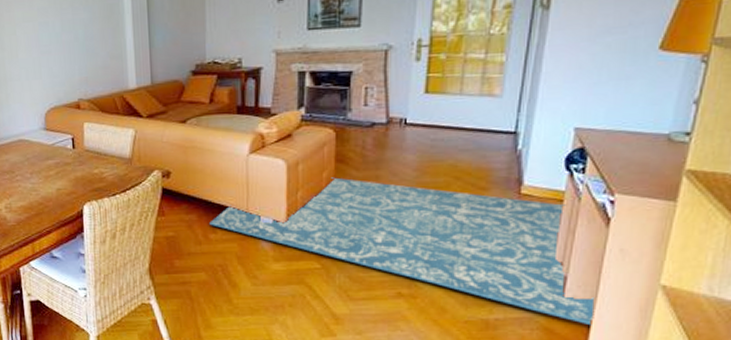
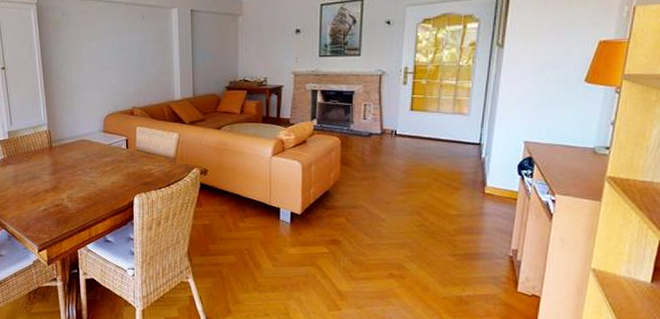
rug: present [209,177,594,326] -> none [239,177,542,302]

